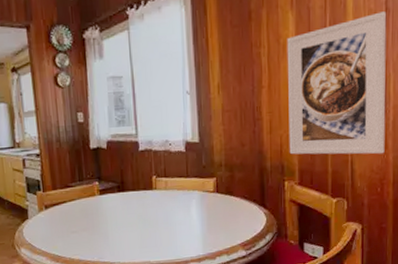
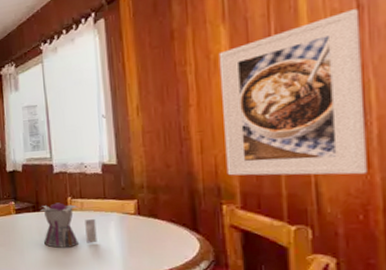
teapot: none [124,182,180,229] -> present [39,202,97,248]

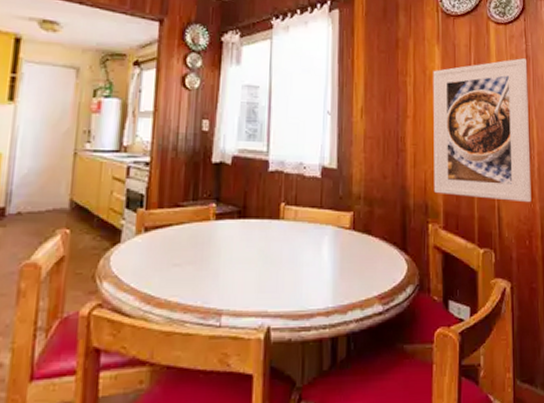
teapot: present [39,202,97,248] -> none [245,209,309,268]

